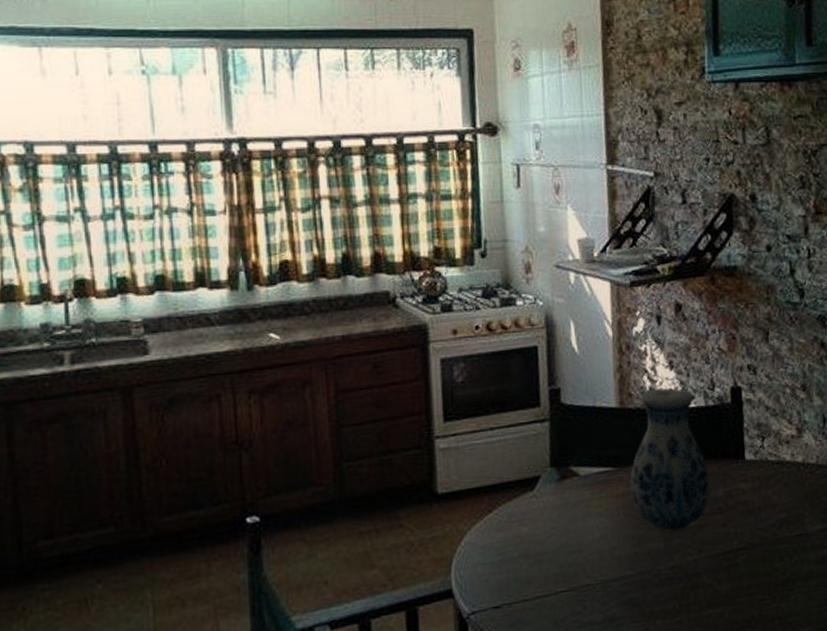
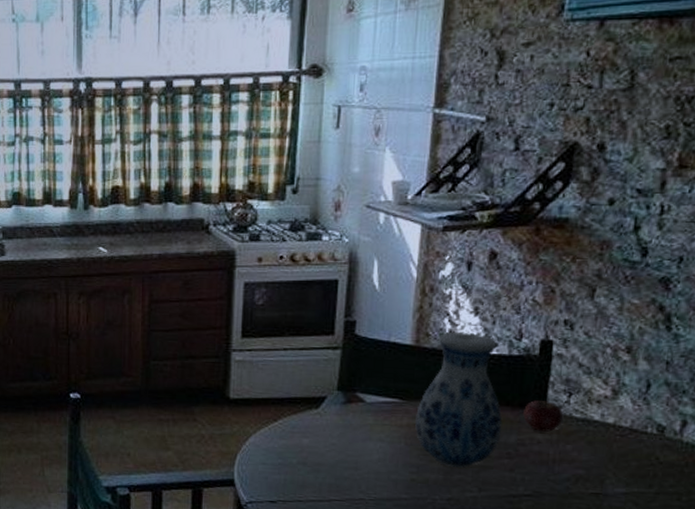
apple: none [725,445,761,480] -> present [522,399,564,432]

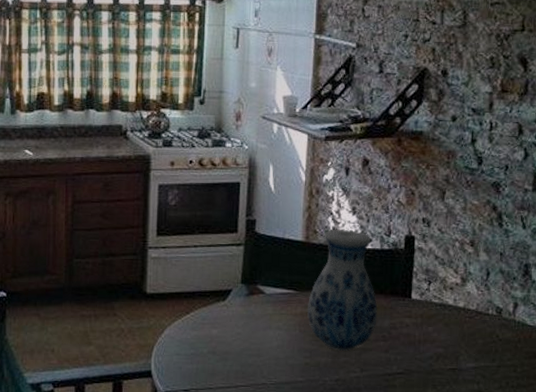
apple: present [522,399,564,432] -> none [393,287,425,316]

